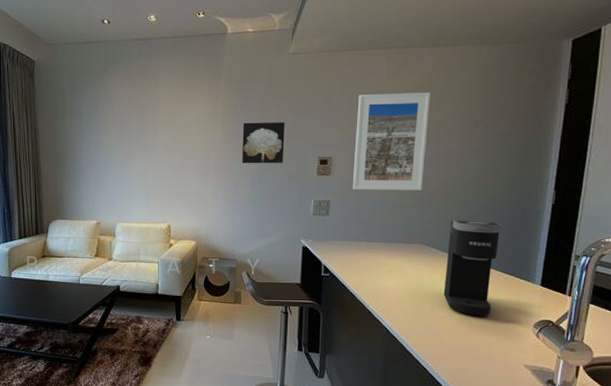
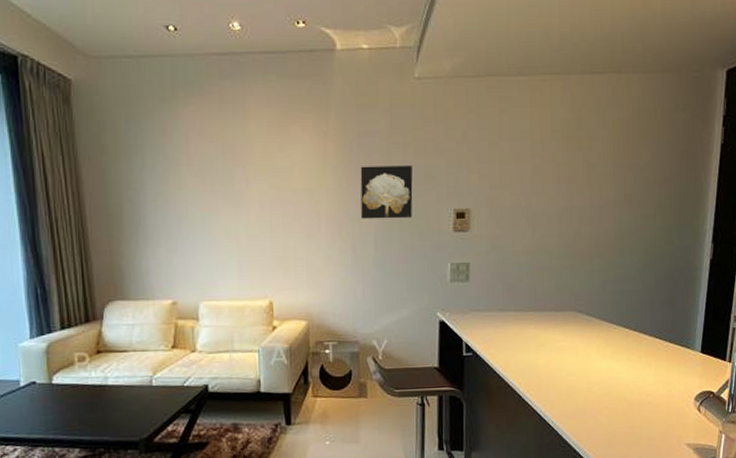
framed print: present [352,93,430,190] -> none [495,130,580,249]
coffee maker: present [443,220,502,316] -> none [600,281,660,392]

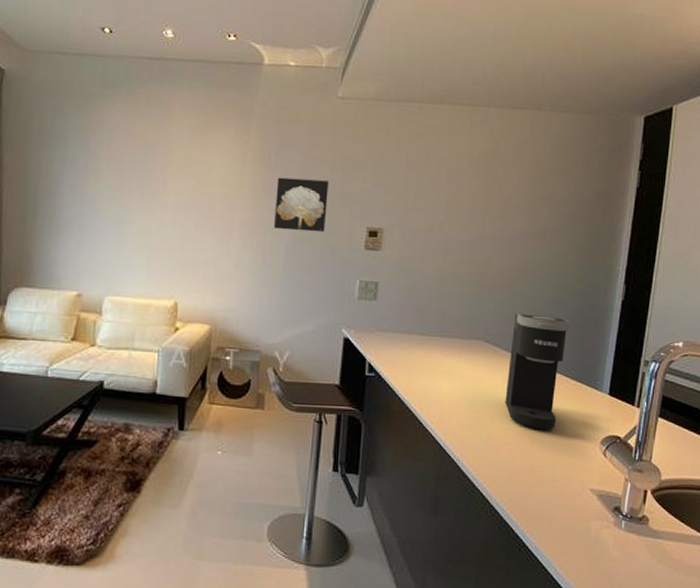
coffee maker: none [600,281,660,392] -> present [505,313,570,430]

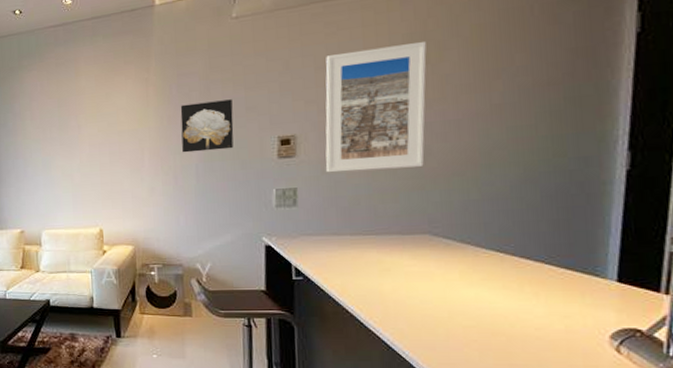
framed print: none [405,156,496,276] -> present [325,42,427,173]
coffee maker: present [505,313,570,430] -> none [465,200,549,325]

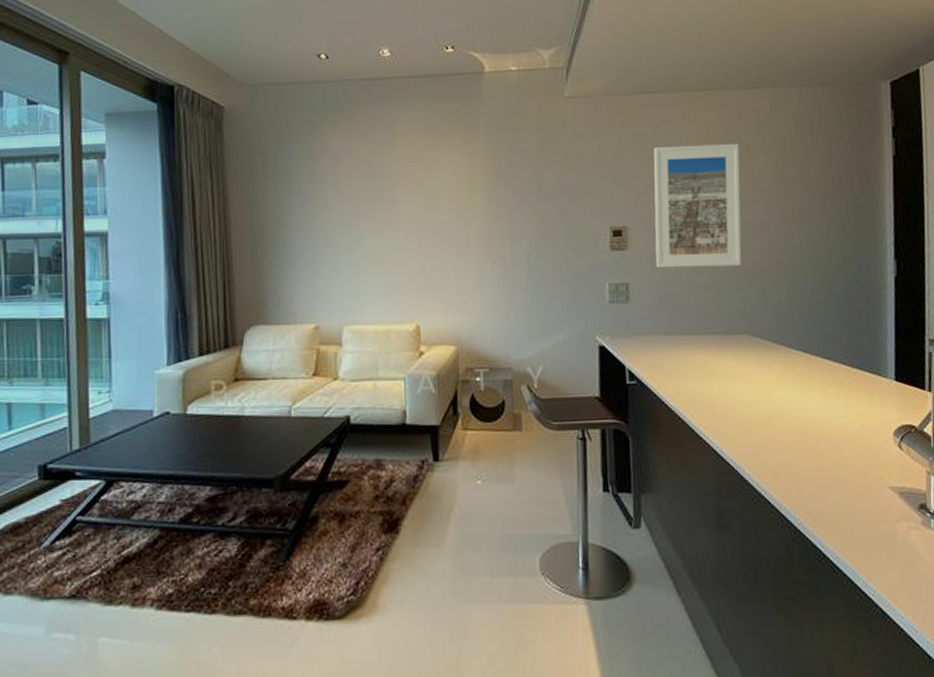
wall art: present [180,99,234,153] -> none [510,183,566,239]

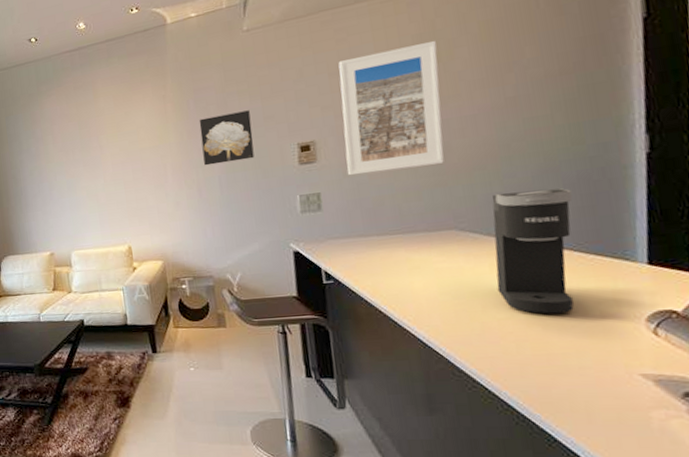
wall art: none [510,183,566,239] -> present [199,110,254,166]
coffee maker: none [779,301,842,426] -> present [491,188,574,314]

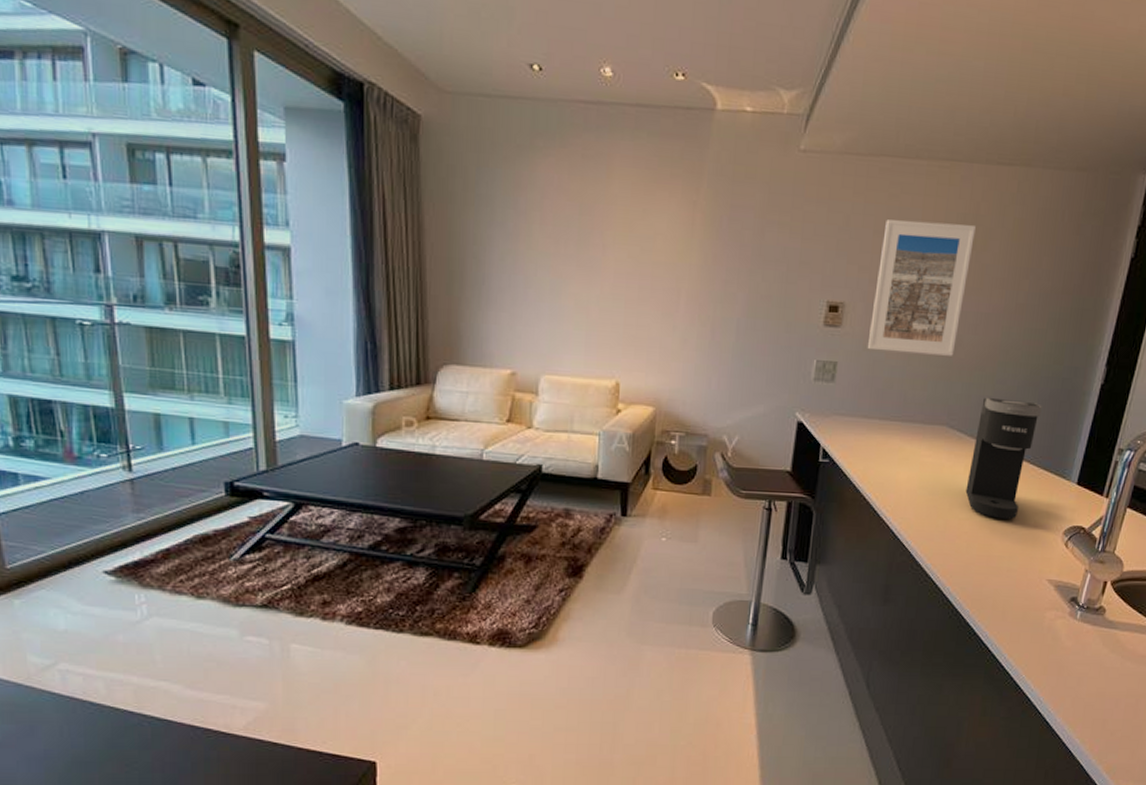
wall art: present [199,110,254,166] -> none [725,243,786,307]

